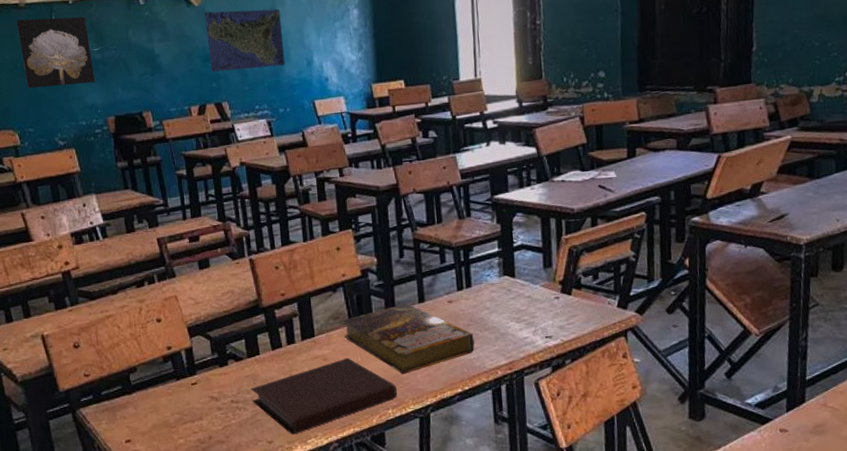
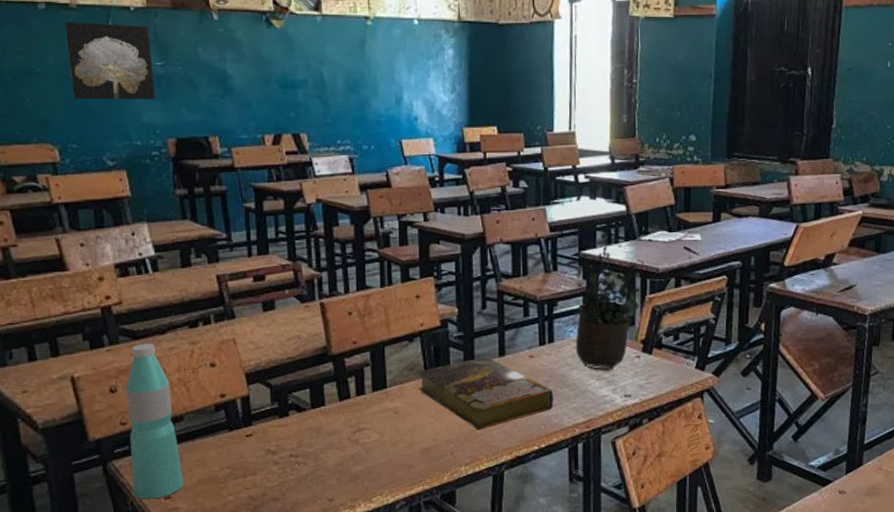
water bottle: none [86,303,141,443] -> present [125,343,183,500]
map: present [204,9,285,72] -> none [286,36,373,101]
notebook: present [250,358,398,435] -> none [312,412,472,492]
potted plant: none [490,176,559,314] -> present [574,233,645,371]

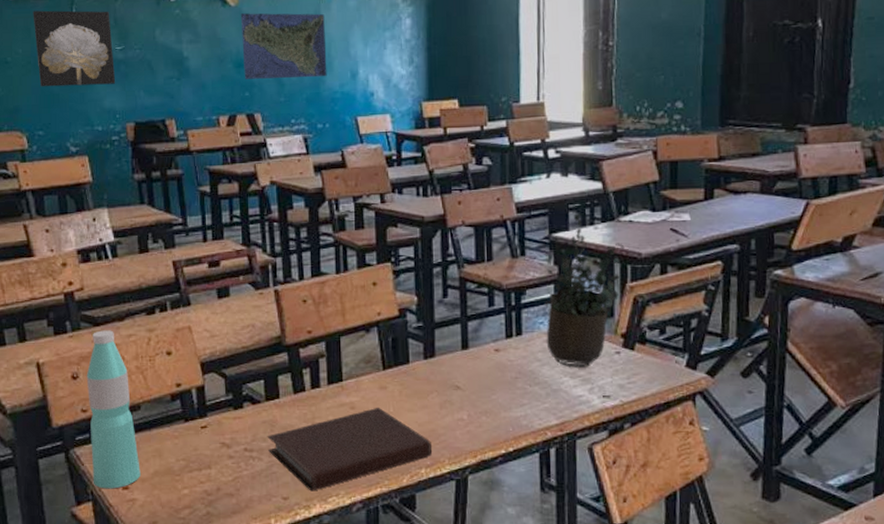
map: none [286,36,373,101] -> present [240,13,327,79]
notebook: none [312,412,472,492] -> present [267,408,433,491]
book: present [418,356,554,429] -> none [375,349,522,429]

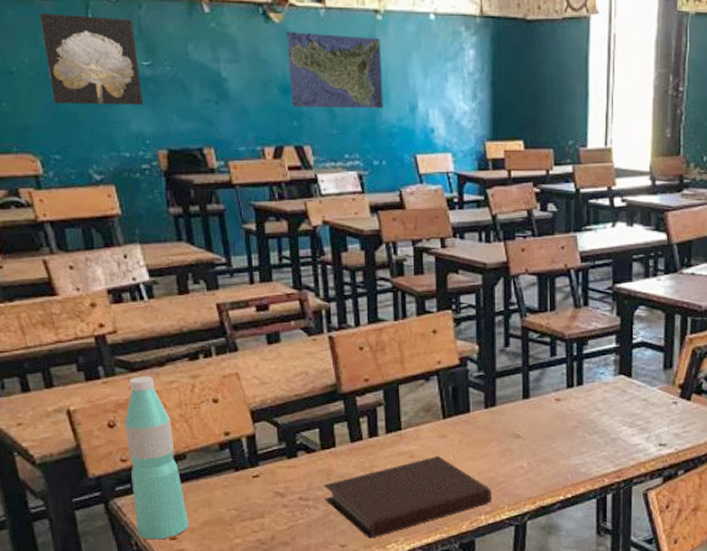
potted plant: present [545,213,625,368] -> none [606,264,686,417]

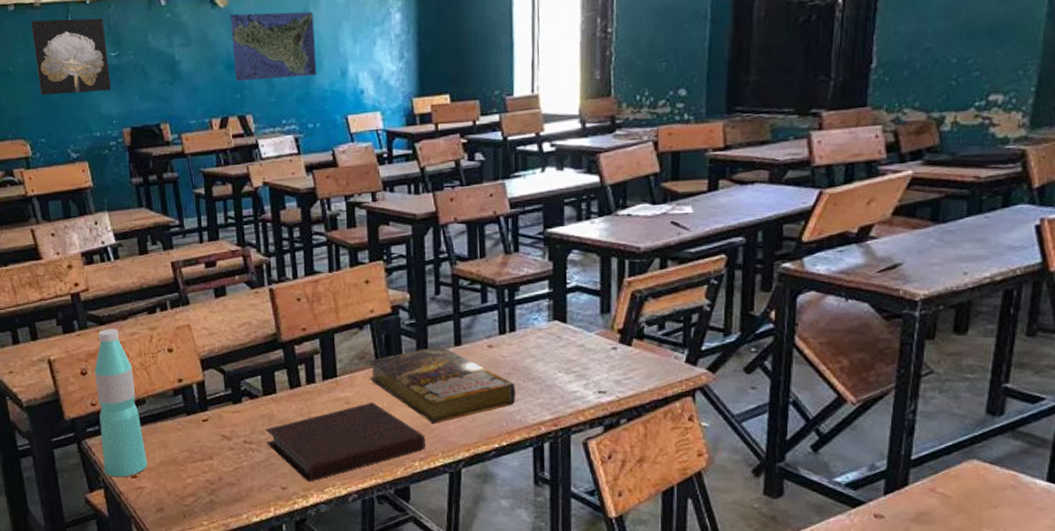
book: none [435,399,581,477] -> present [369,346,516,423]

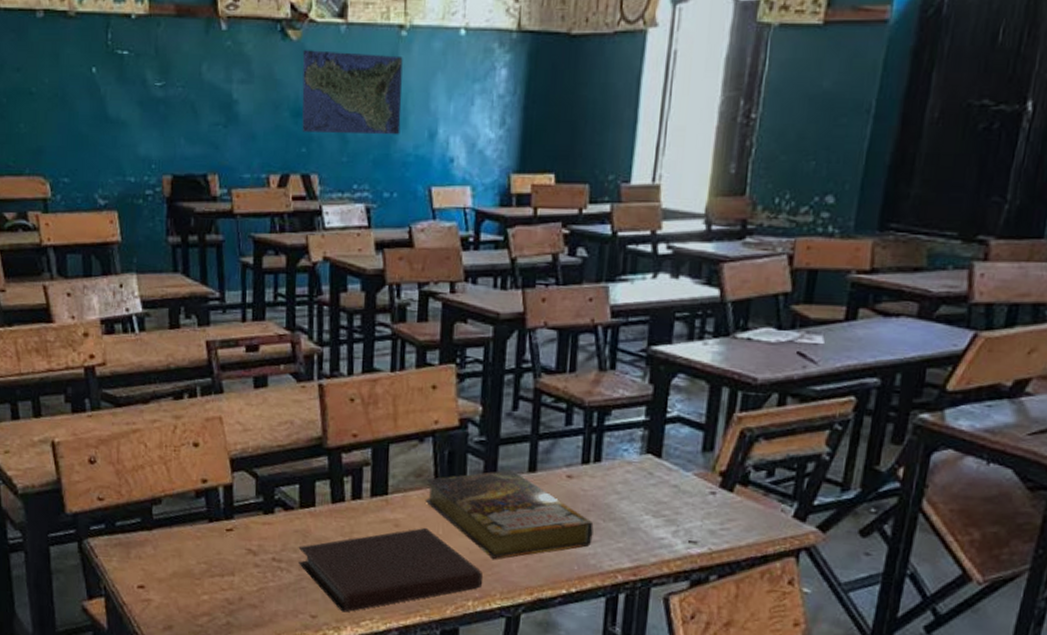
wall art: present [31,17,112,96] -> none [62,33,153,127]
water bottle: present [94,328,147,477] -> none [104,412,158,586]

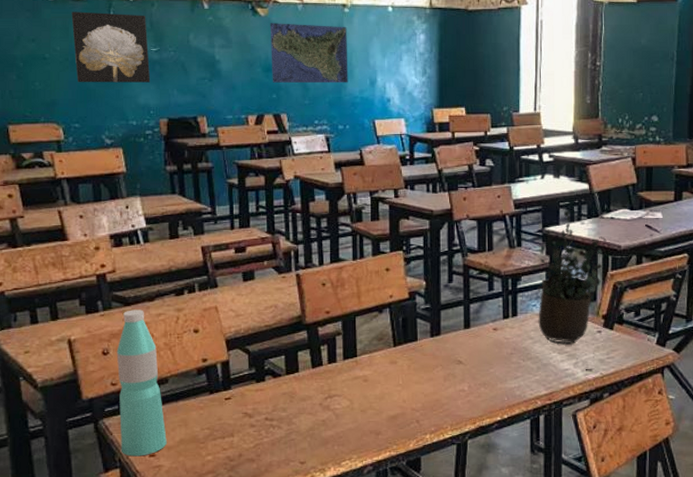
wall art: none [62,33,153,127] -> present [71,12,151,83]
water bottle: none [104,412,158,586] -> present [116,309,167,457]
notebook: present [298,528,484,612] -> none [286,380,437,456]
book: present [425,470,594,559] -> none [386,328,516,399]
potted plant: none [628,324,738,507] -> present [537,210,607,345]

